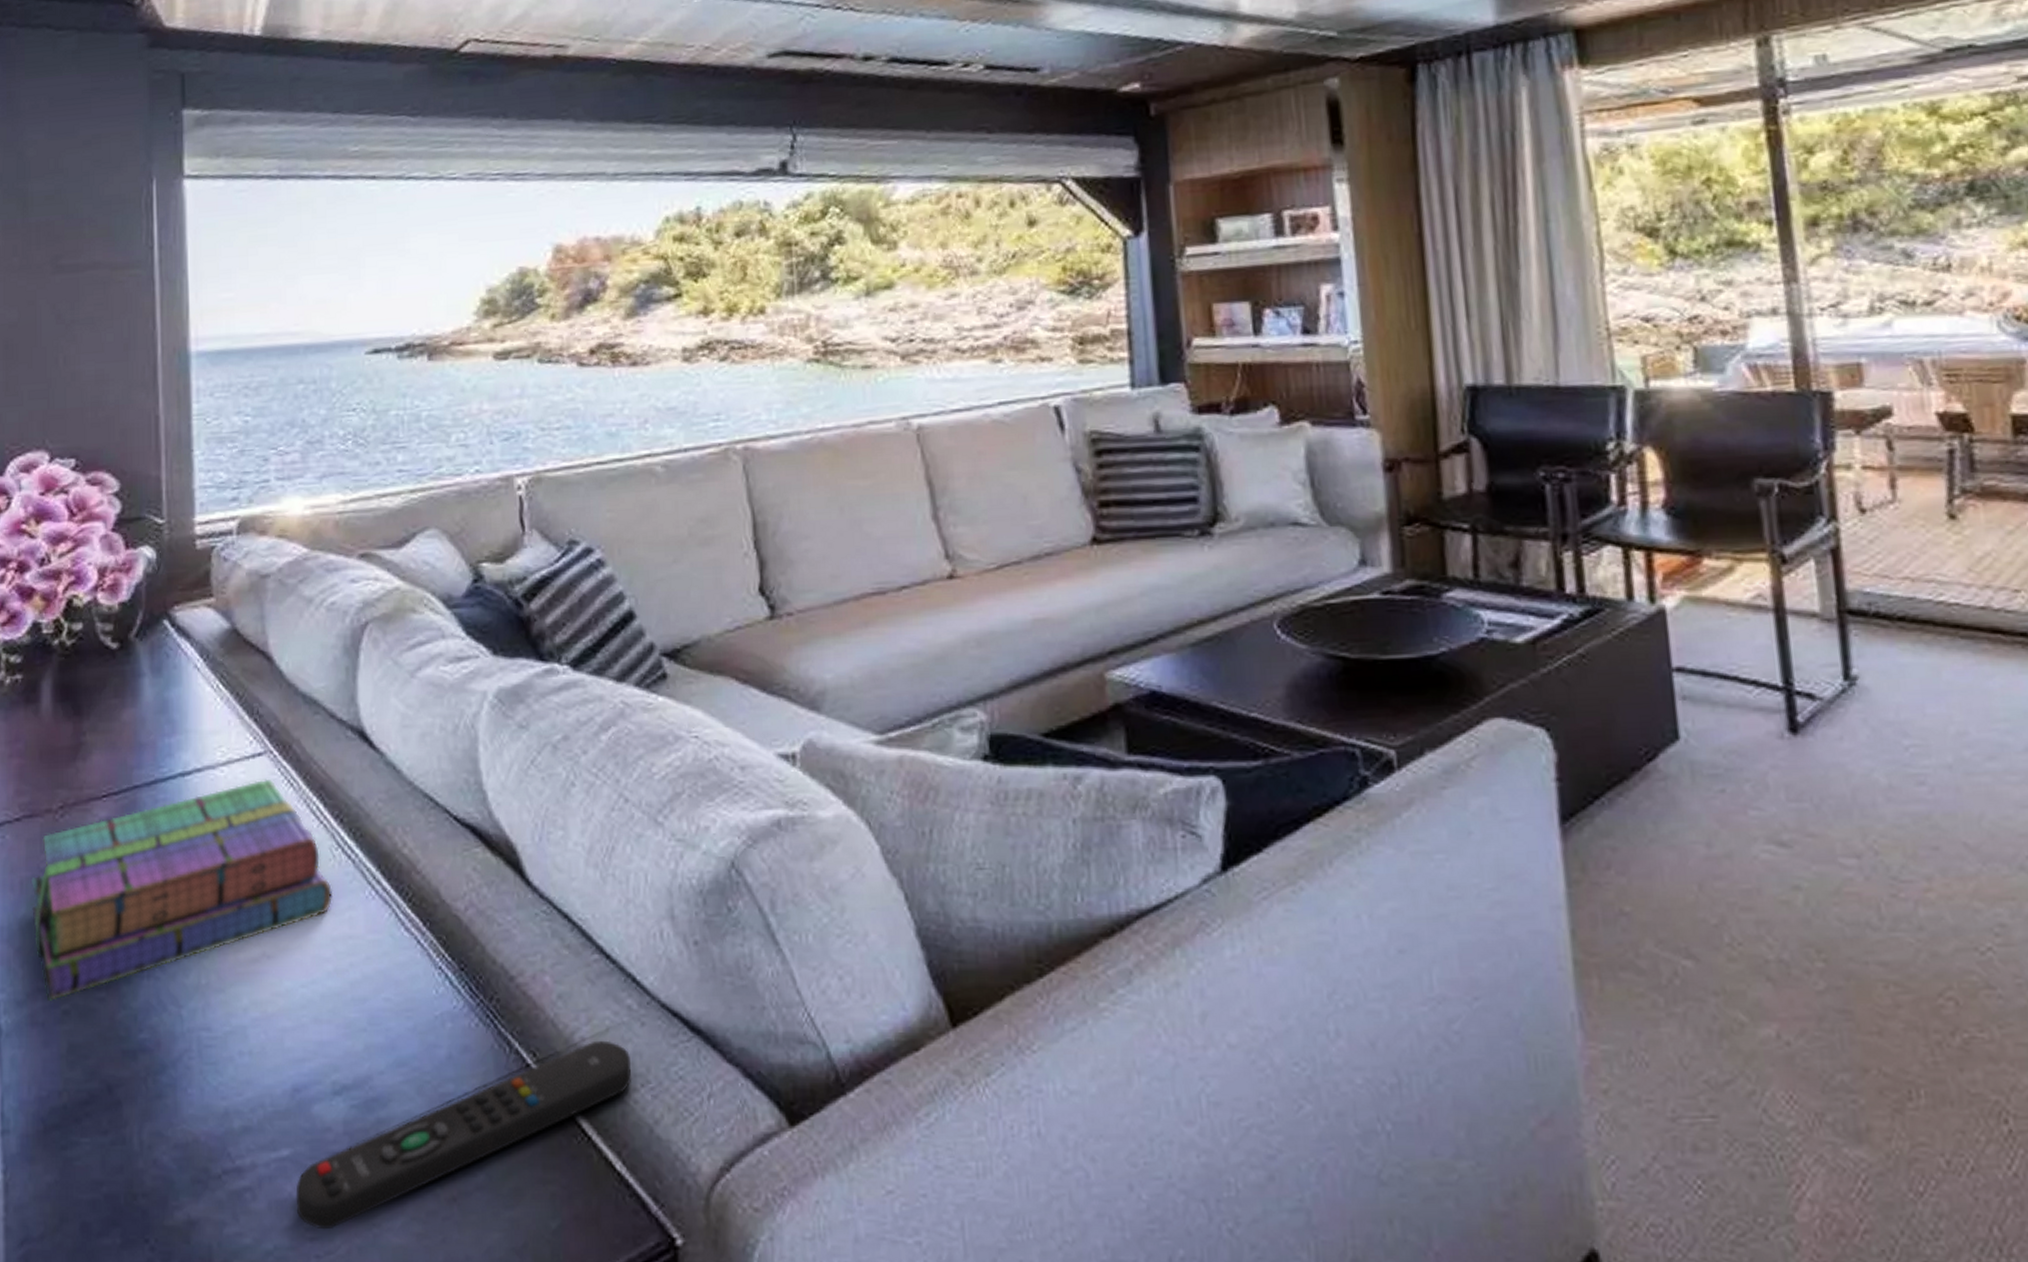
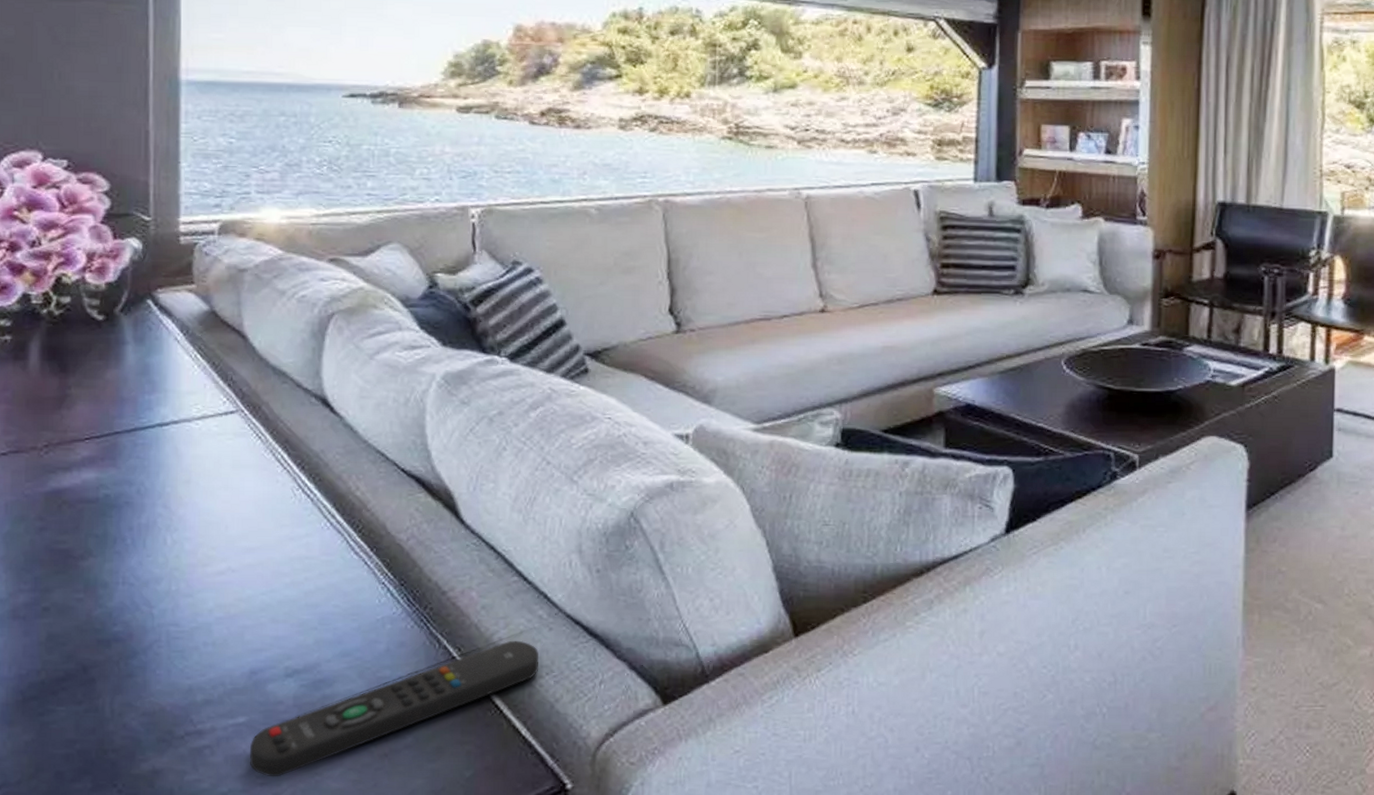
books: present [30,779,333,1001] -> none [15,432,293,600]

